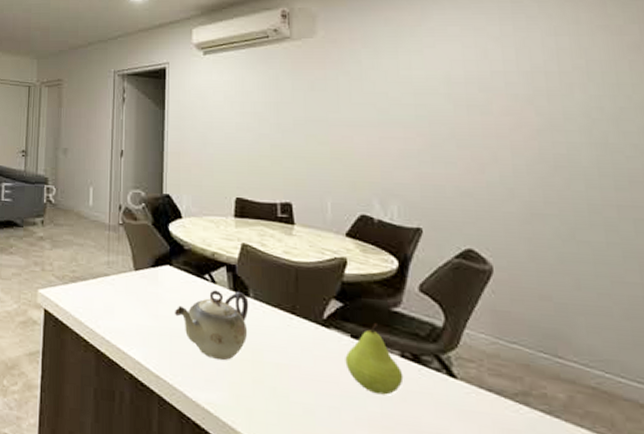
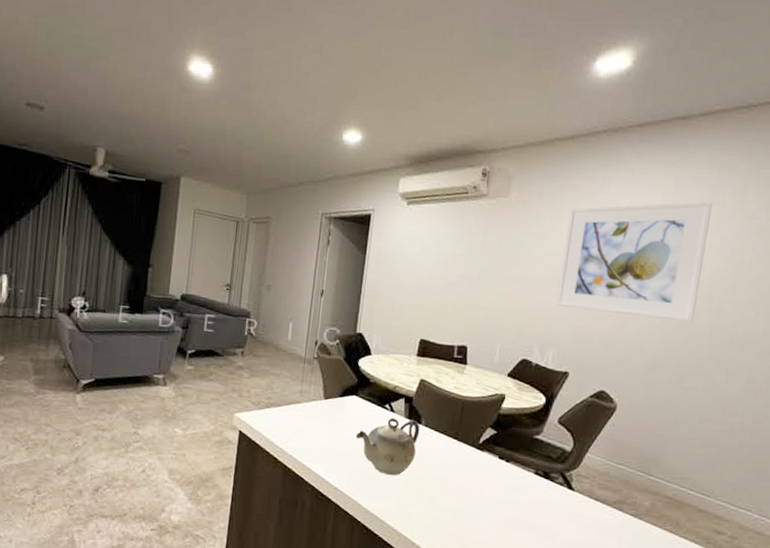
fruit: present [345,322,404,395] -> none [491,447,535,503]
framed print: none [388,21,573,161] -> present [556,201,713,323]

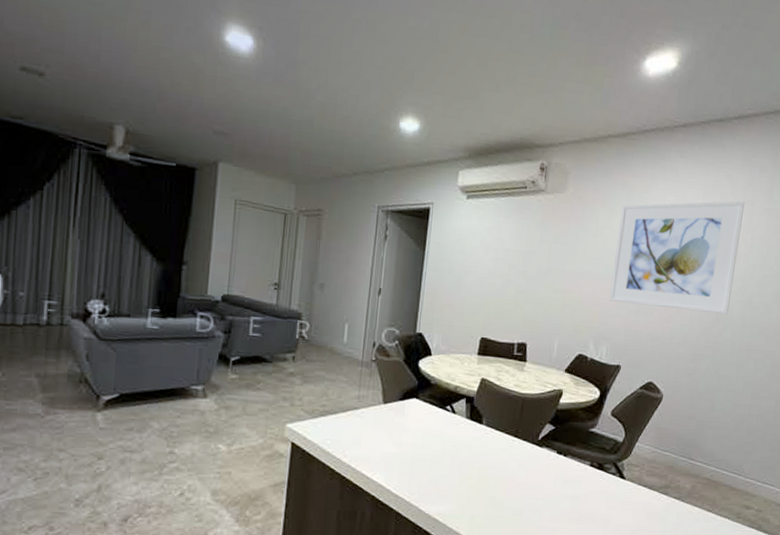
teapot: present [355,418,420,476] -> none [416,419,482,479]

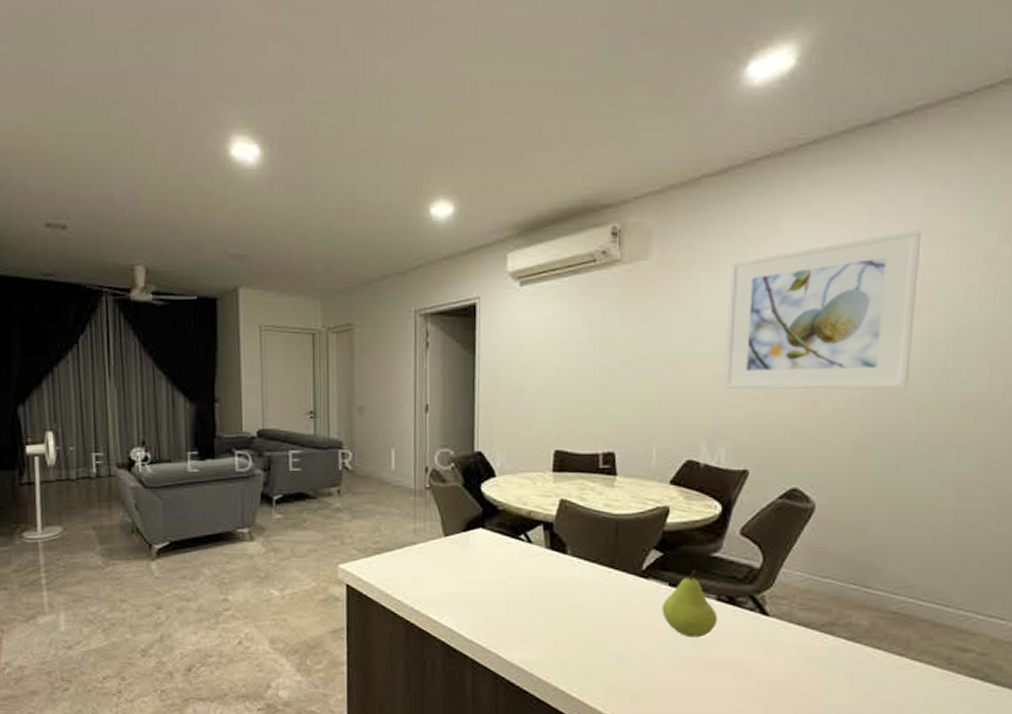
fruit: none [550,441,590,496] -> present [662,569,718,638]

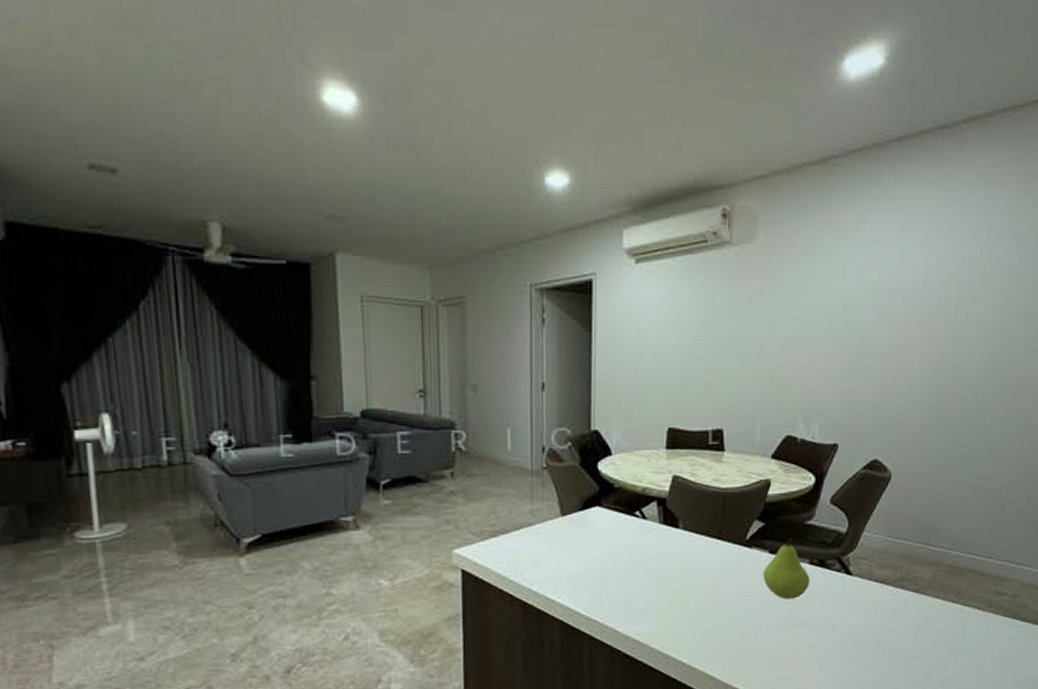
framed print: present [724,230,922,390] -> none [819,227,981,370]

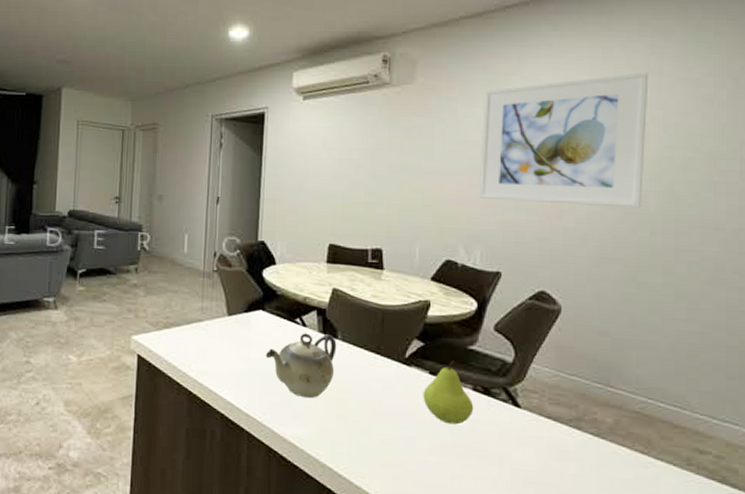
teapot: none [604,523,678,593] -> present [265,333,337,399]
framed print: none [819,227,981,370] -> present [479,72,649,208]

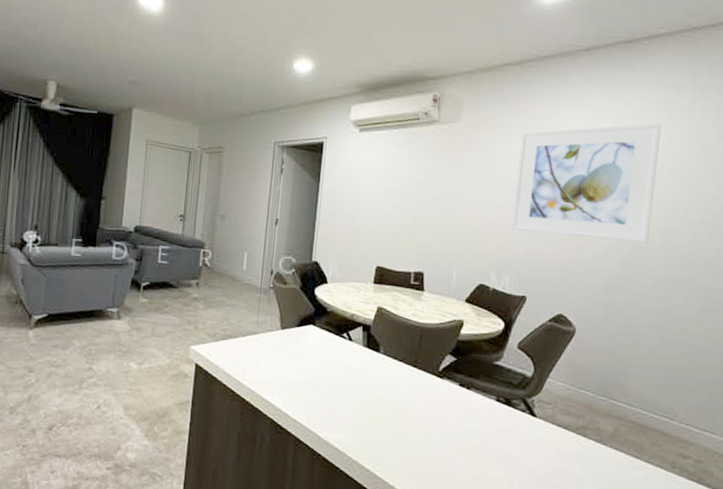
teapot: present [265,333,337,399] -> none [313,347,379,407]
fruit: present [423,360,474,425] -> none [452,373,497,432]

